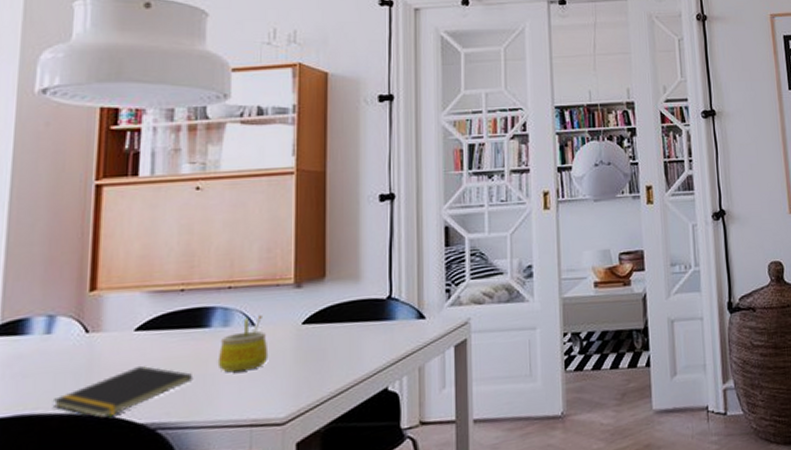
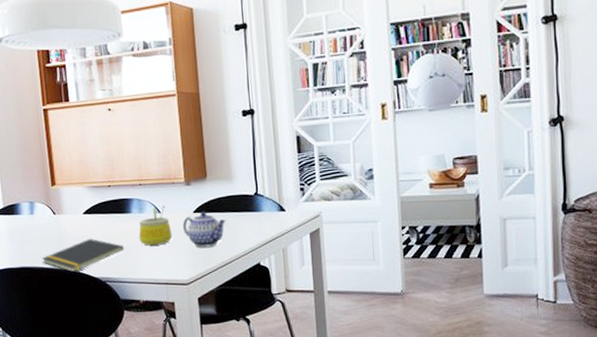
teapot: none [284,321,347,371] -> present [182,211,226,248]

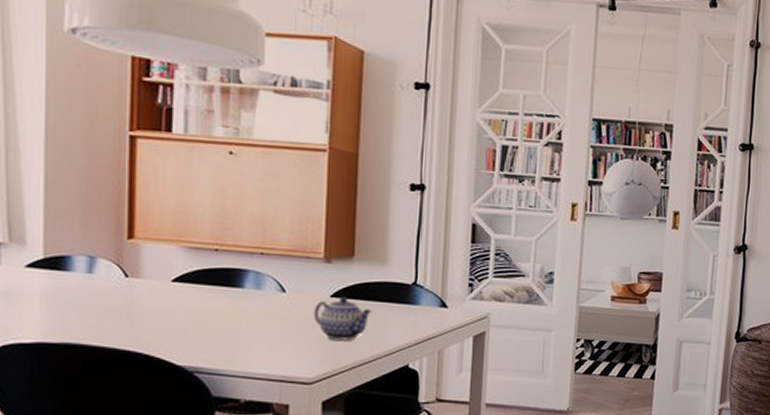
notepad: present [41,238,125,273] -> none [96,313,228,357]
mug: present [138,205,173,246] -> none [250,283,298,332]

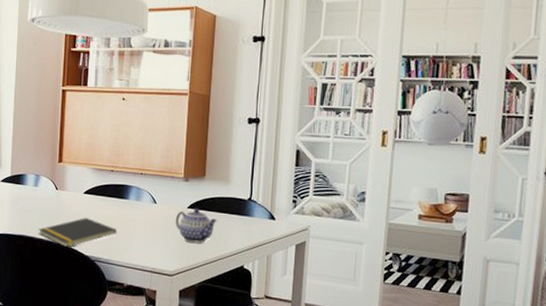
notepad: none [96,313,228,357] -> present [38,217,117,248]

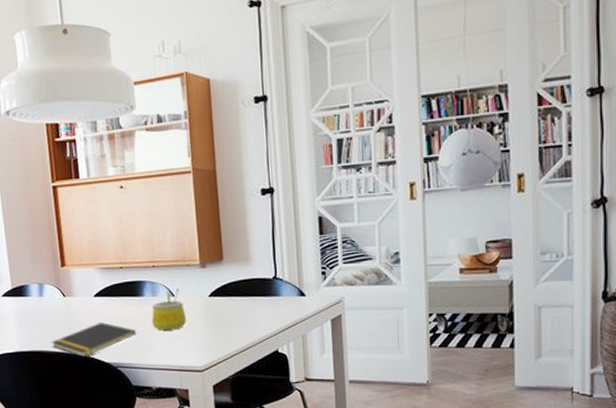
mug: none [132,197,165,234] -> present [151,288,187,331]
teapot: present [175,208,218,243] -> none [197,295,243,333]

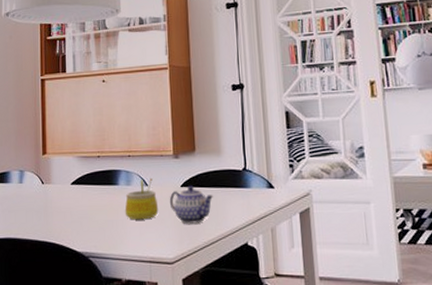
notepad: present [51,322,137,358] -> none [26,210,110,246]
teapot: none [197,295,243,333] -> present [169,185,214,224]

